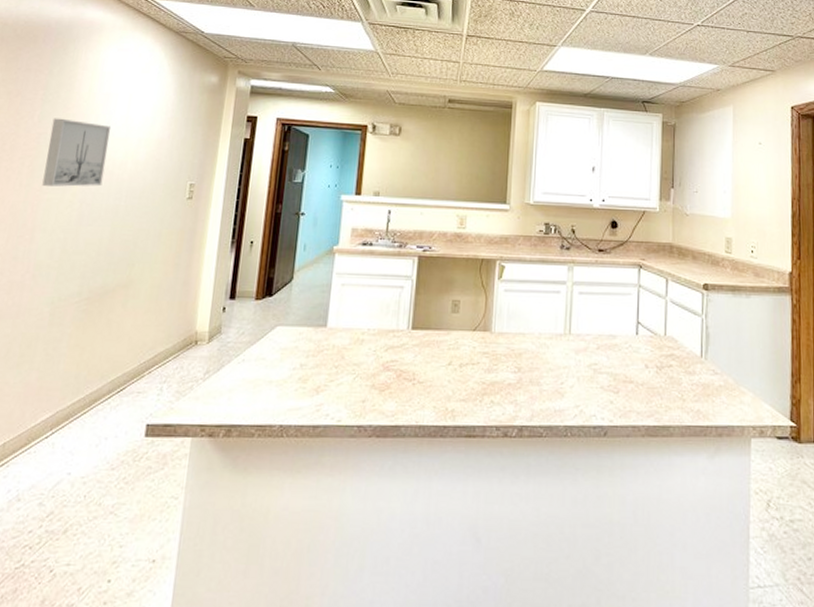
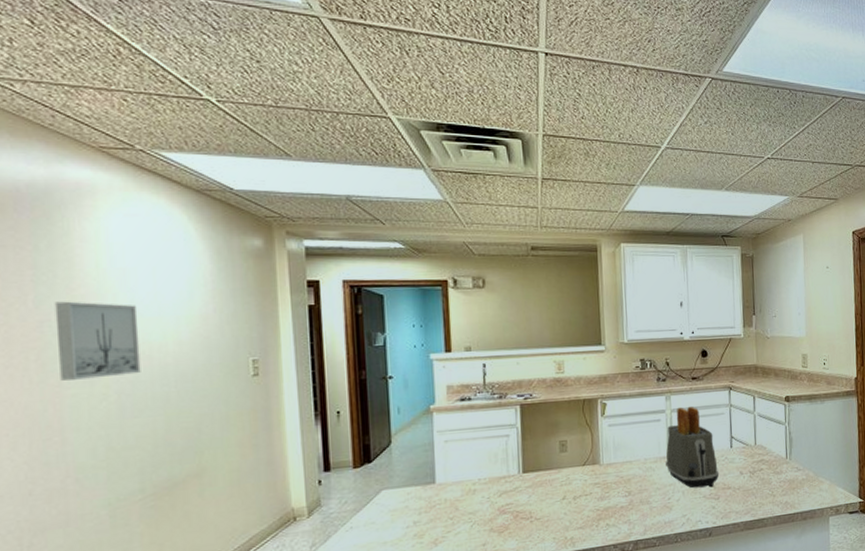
toaster: none [562,281,621,378] -> present [666,407,720,489]

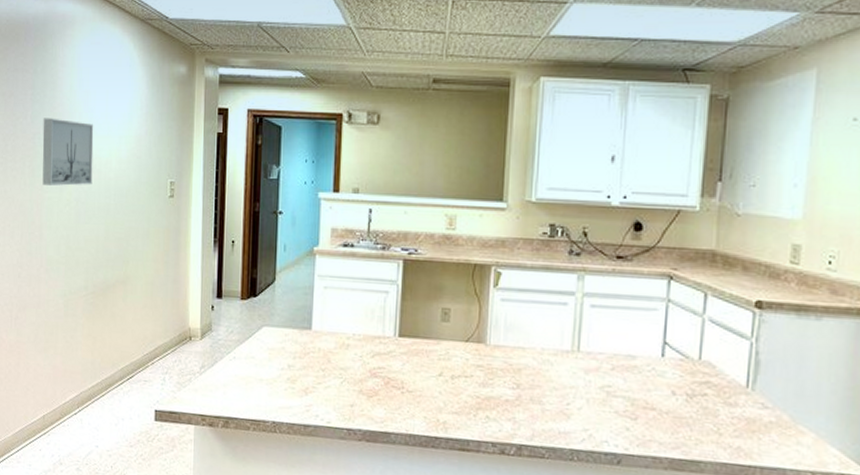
toaster: present [666,407,720,489] -> none [568,292,641,403]

